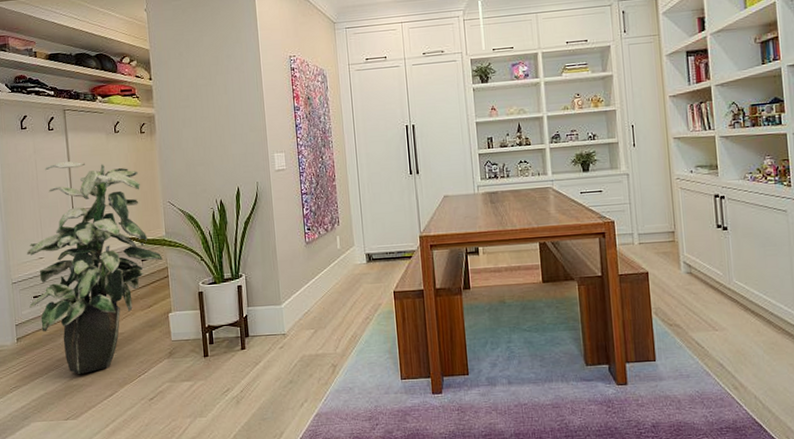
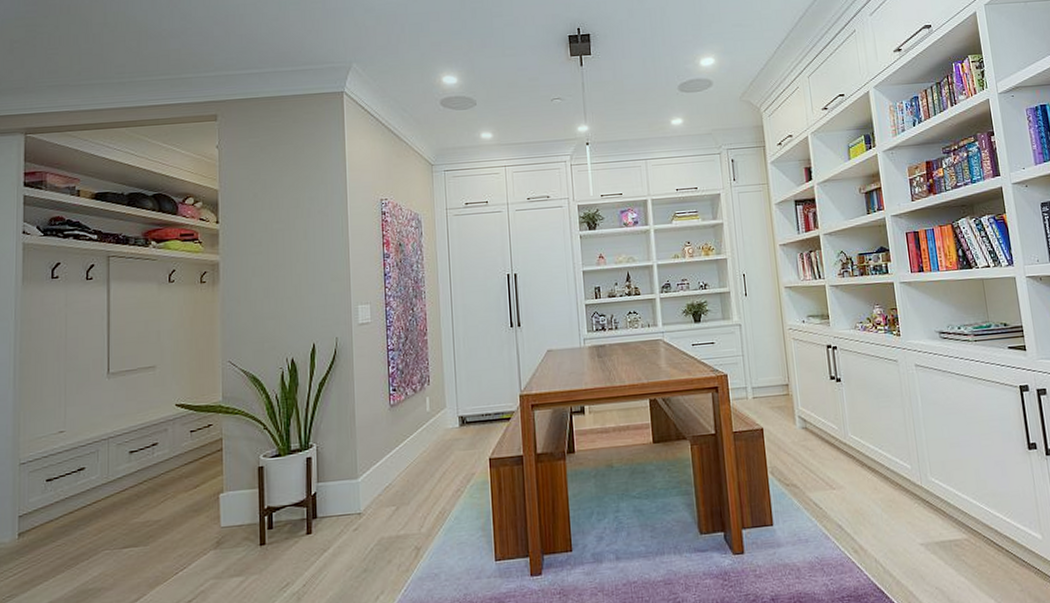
indoor plant: present [26,161,163,374] -> none [40,315,217,575]

